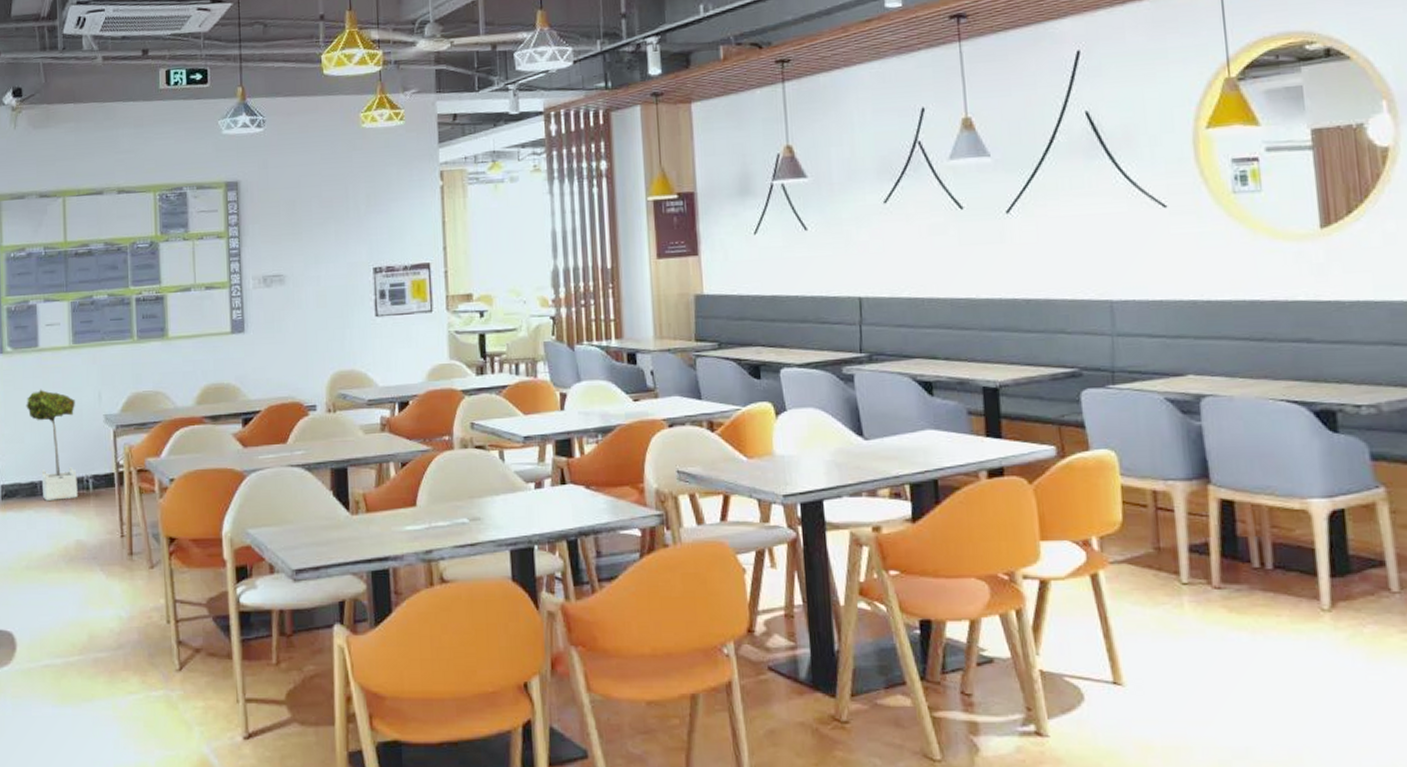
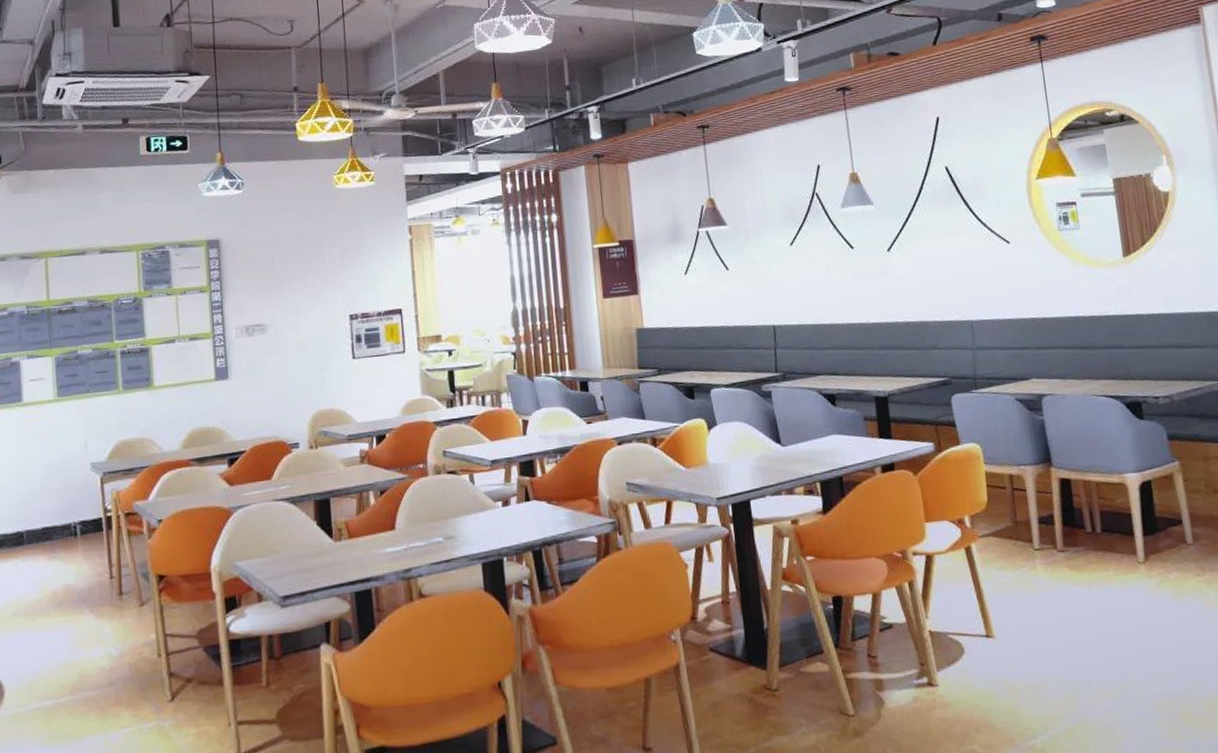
potted tree: present [26,389,78,501] -> none [10,442,65,549]

